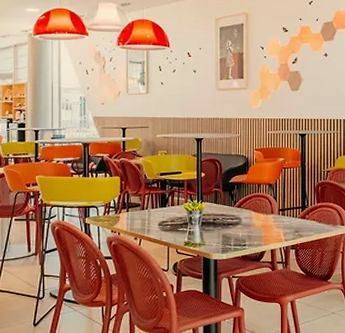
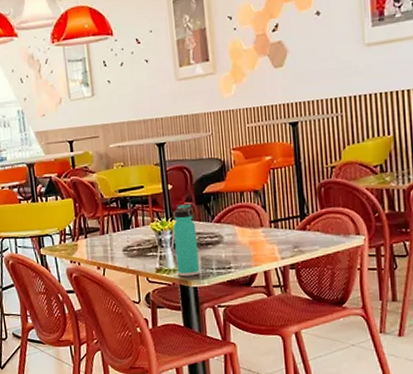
thermos bottle: none [202,190,221,250] -> present [173,203,200,277]

